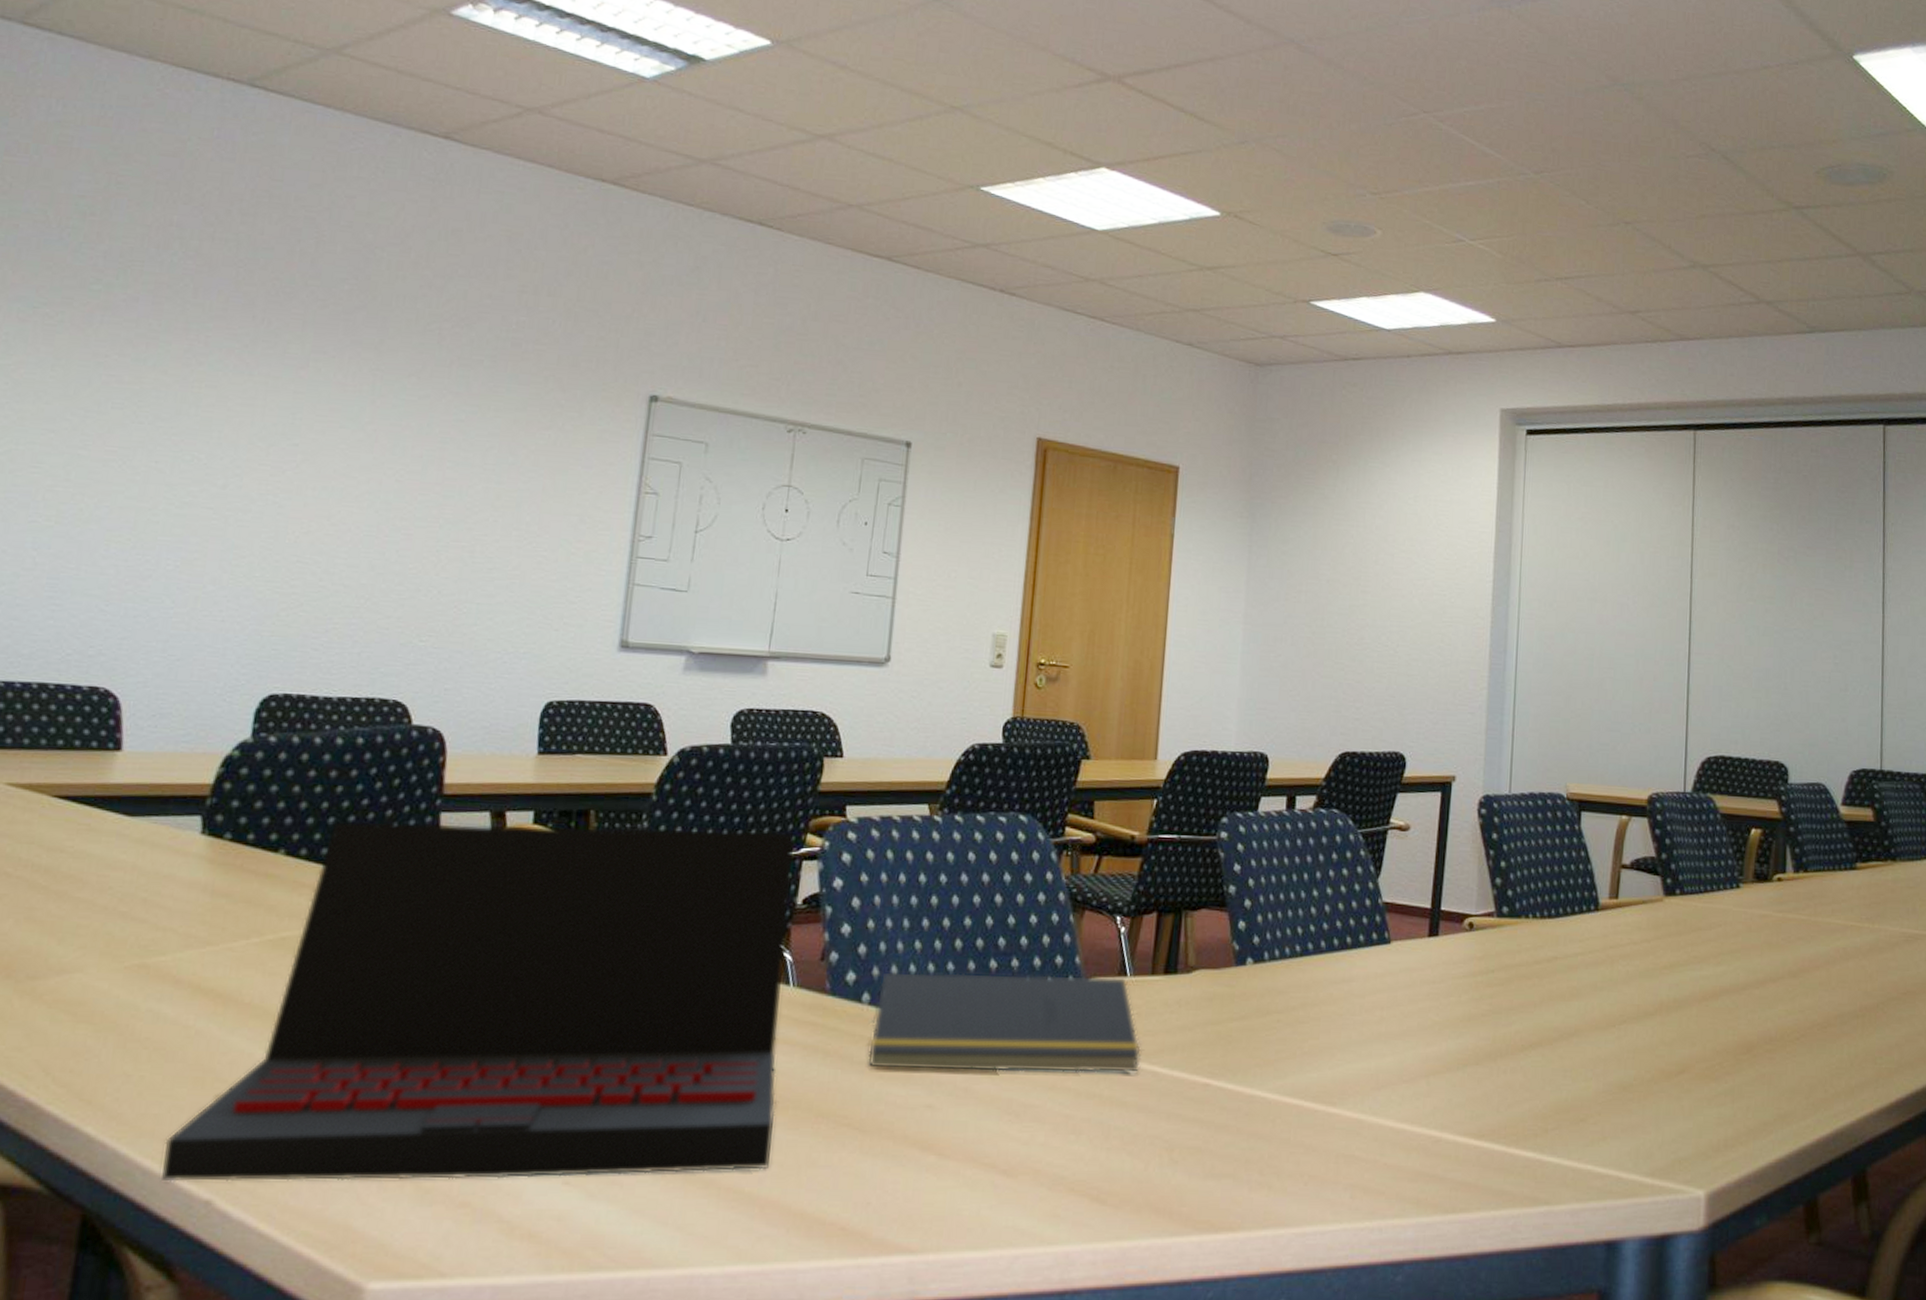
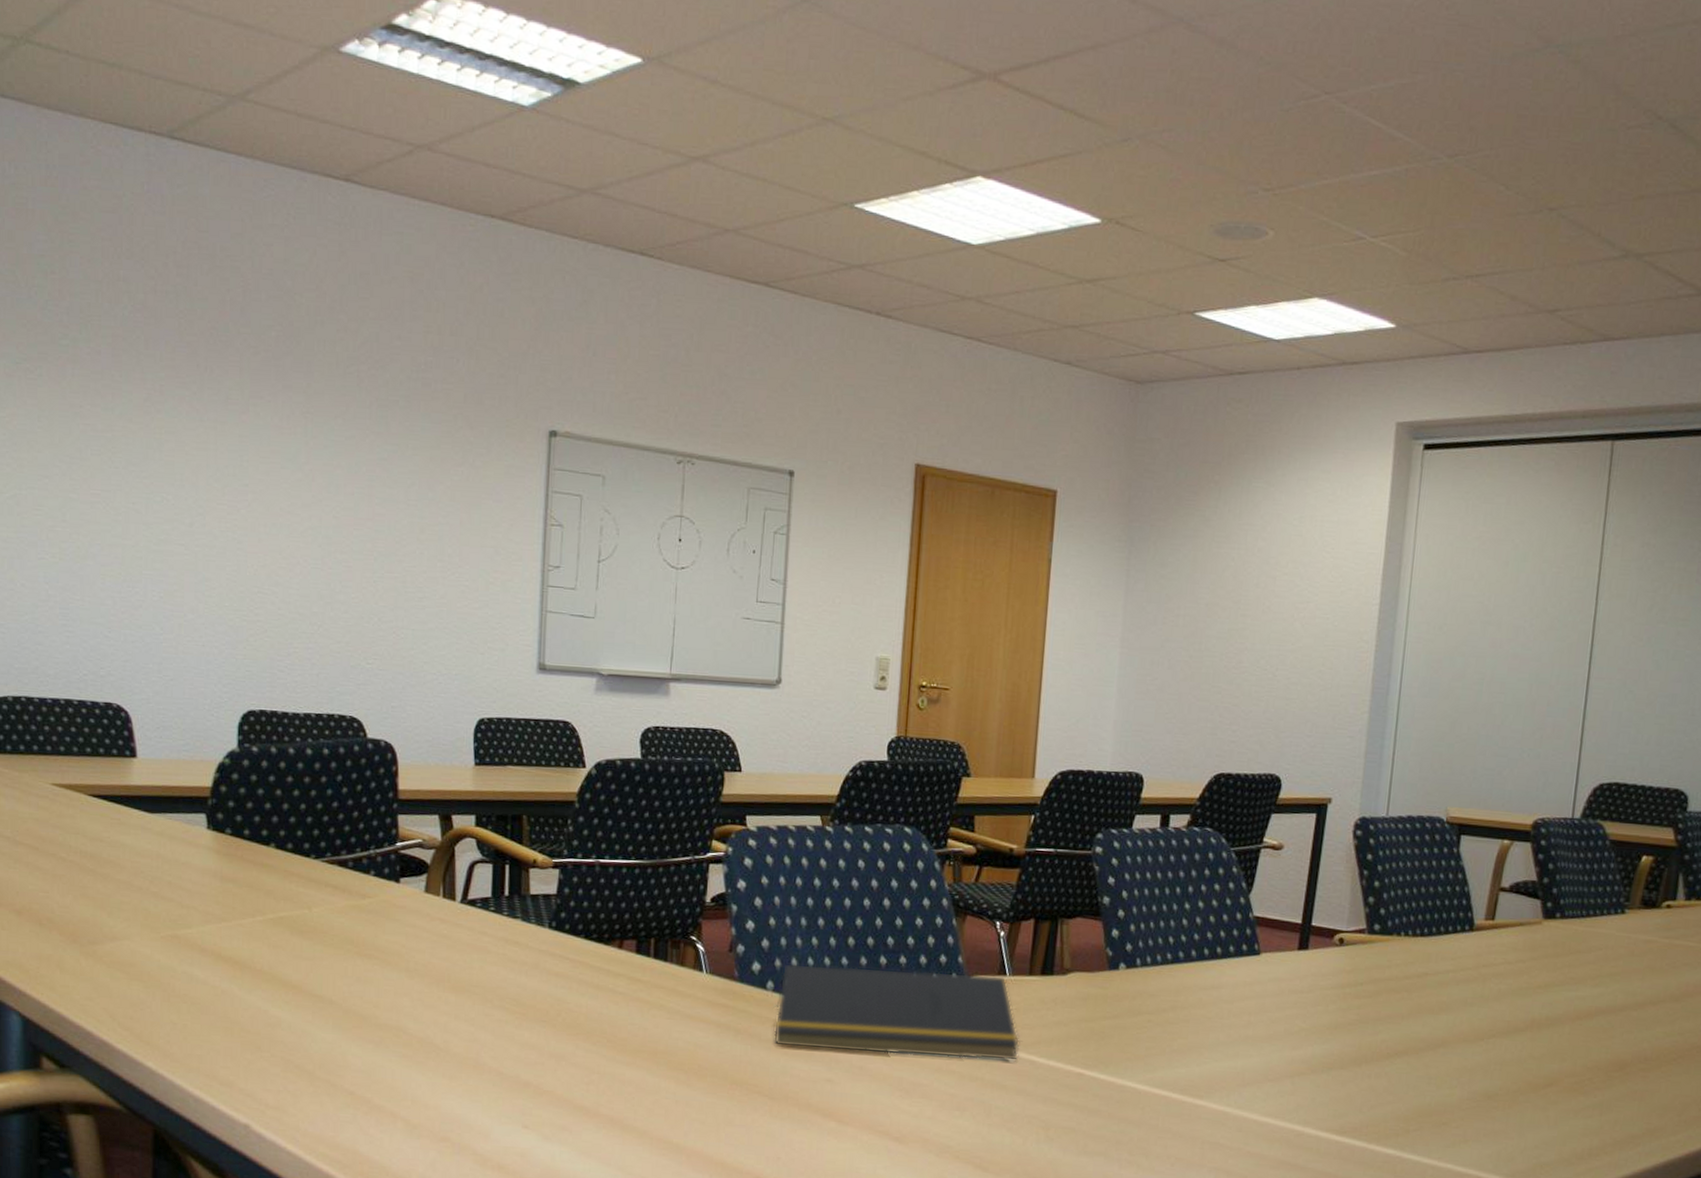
laptop: present [162,821,794,1182] -> none [209,821,701,1126]

